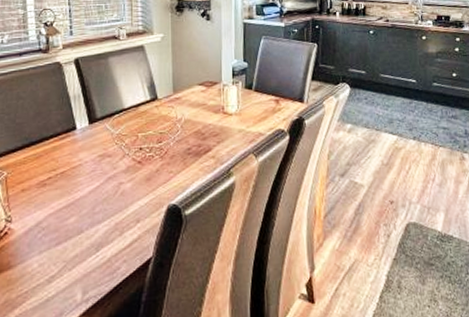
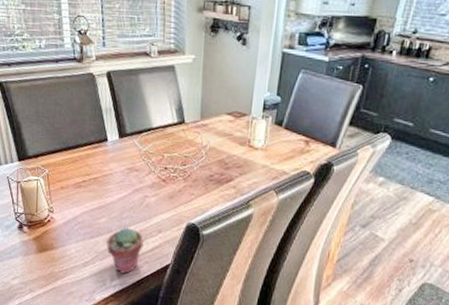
potted succulent: none [75,223,120,282] -> present [106,227,144,274]

